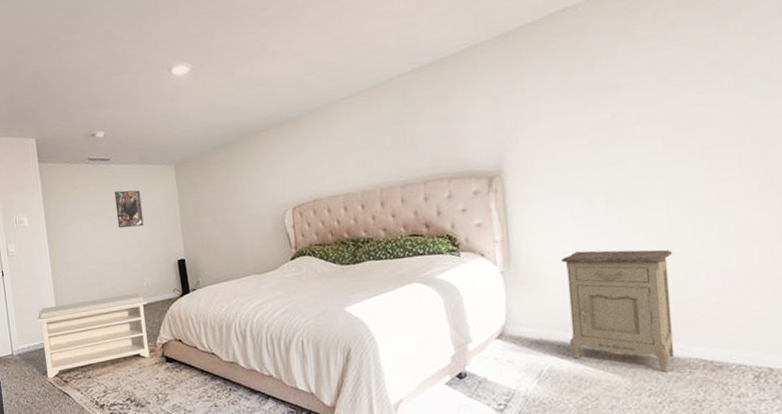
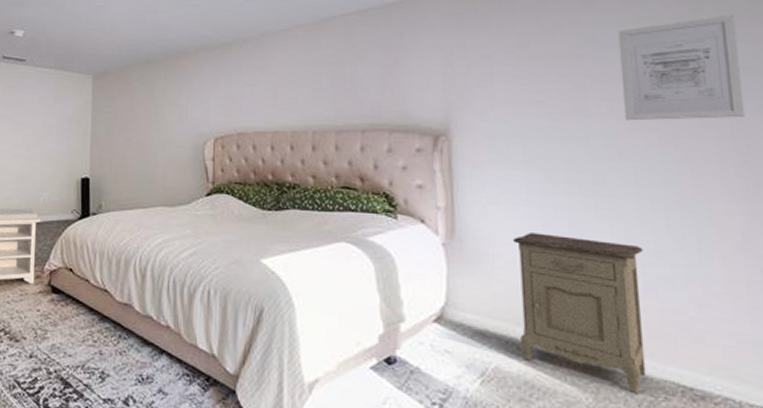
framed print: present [114,190,144,229] -> none [22,94,52,135]
wall art: none [651,26,764,140] -> present [617,14,746,121]

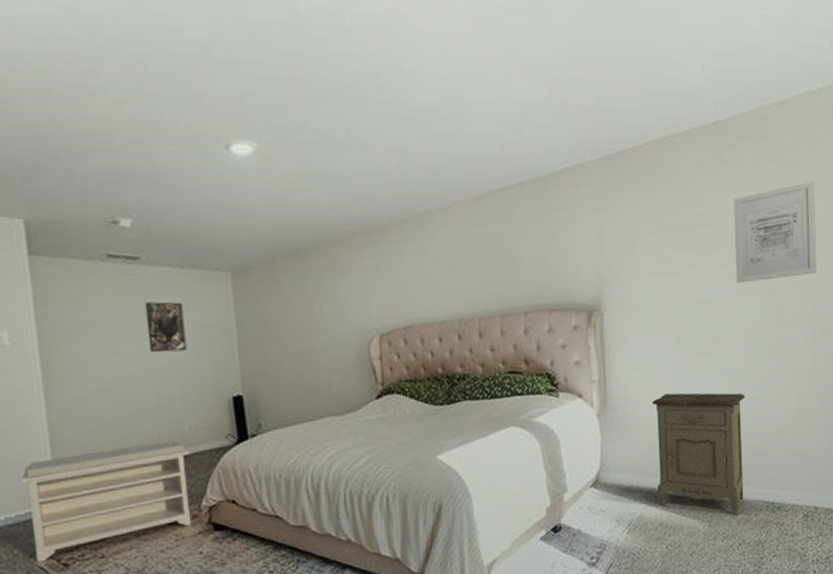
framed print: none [22,94,52,135] -> present [144,301,187,353]

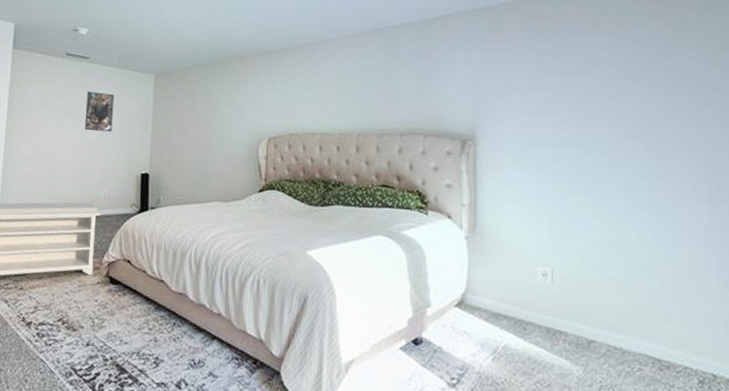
nightstand: present [653,393,746,516] -> none [525,227,629,366]
wall art: present [733,180,817,284] -> none [617,41,713,131]

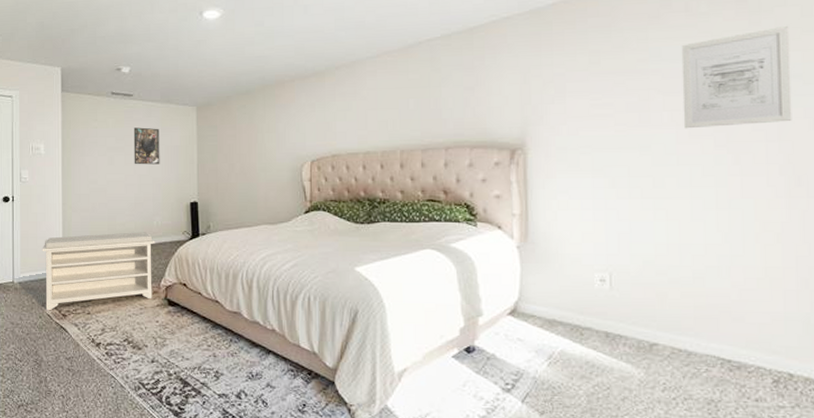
wall art: none [617,41,713,131] -> present [681,25,792,129]

